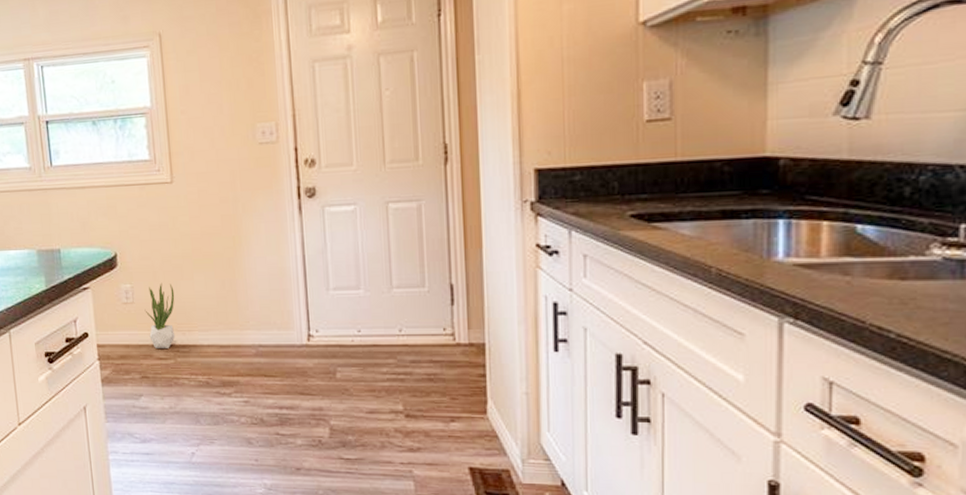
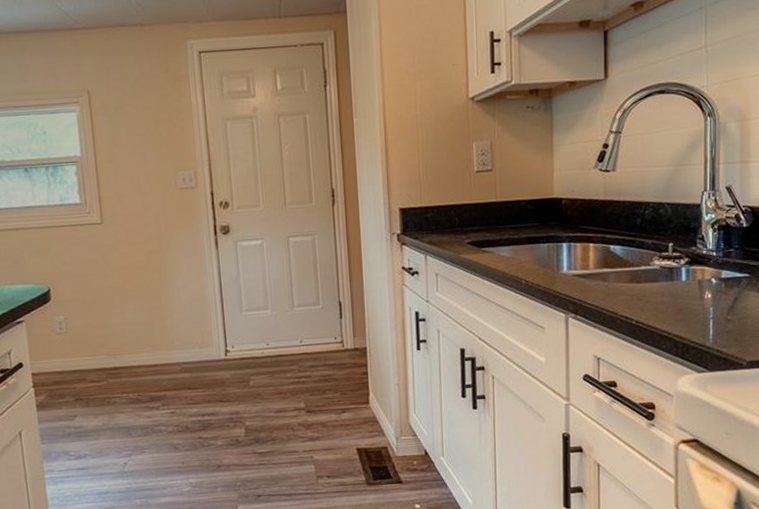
potted plant: present [144,282,176,348] -> none [78,313,108,373]

